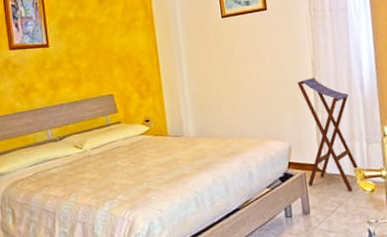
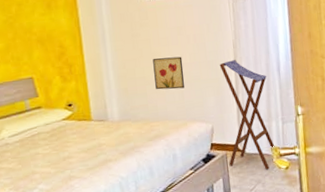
wall art: none [228,74,261,108] -> present [153,56,185,90]

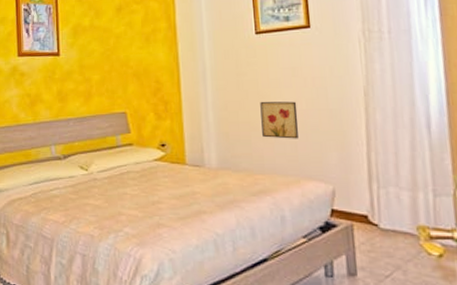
stool: present [219,60,275,170] -> none [345,110,423,254]

